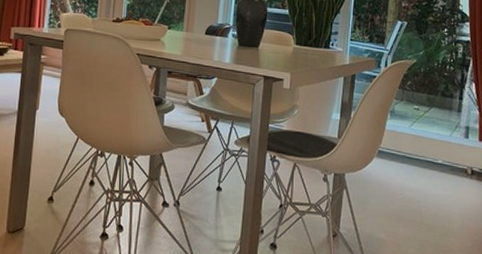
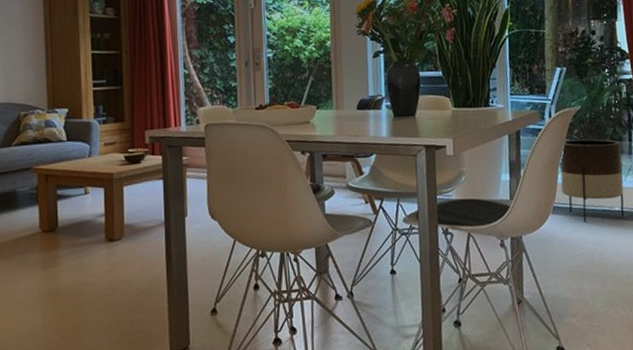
planter: none [388,90,452,170] -> present [560,139,625,223]

